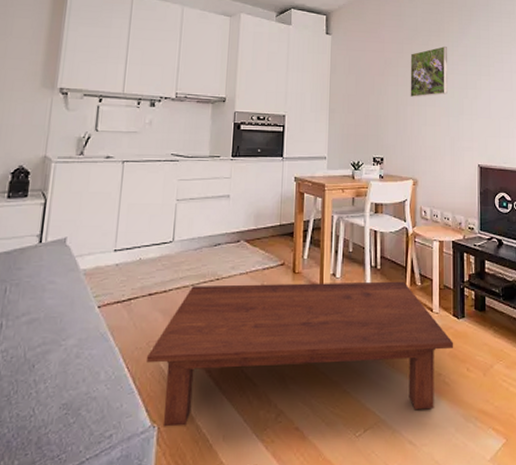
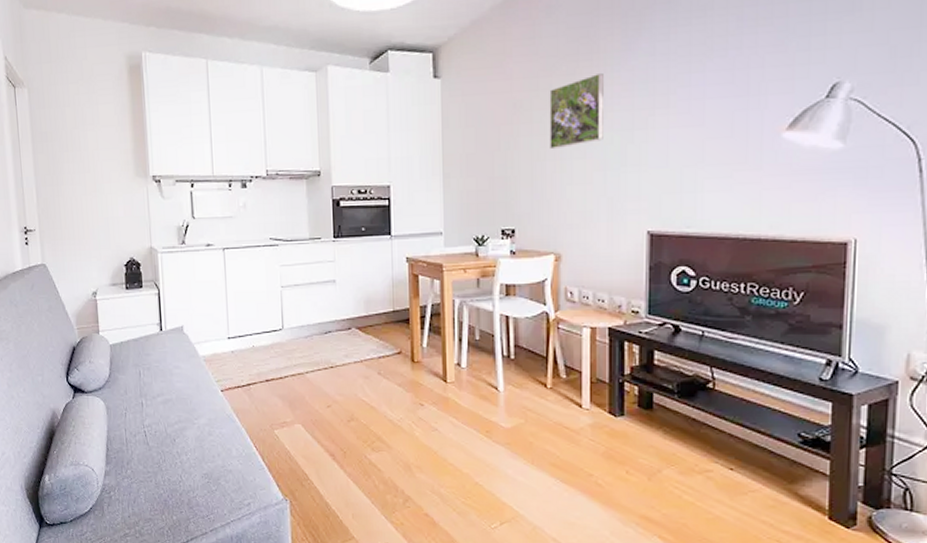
coffee table: present [146,281,454,427] -> none [271,372,610,510]

